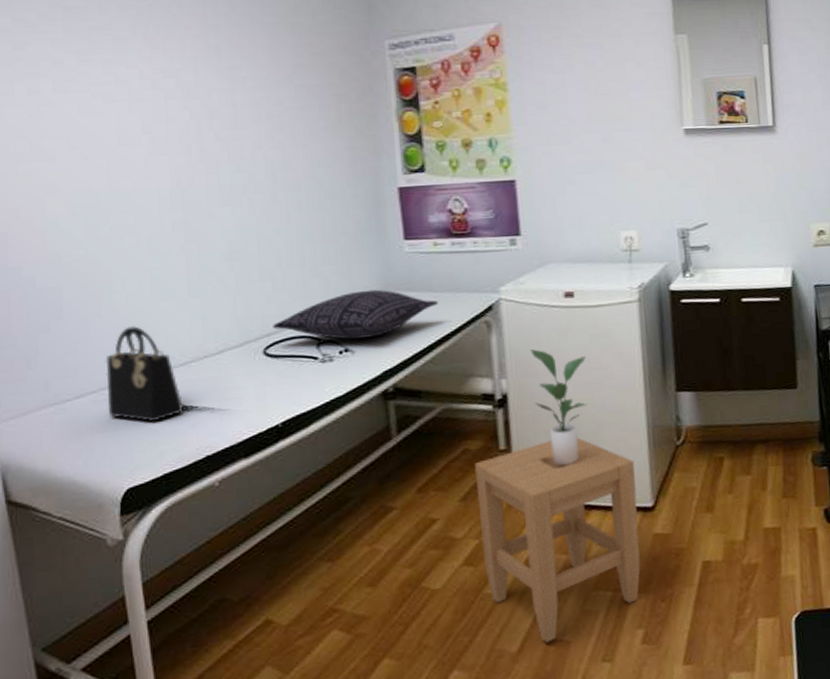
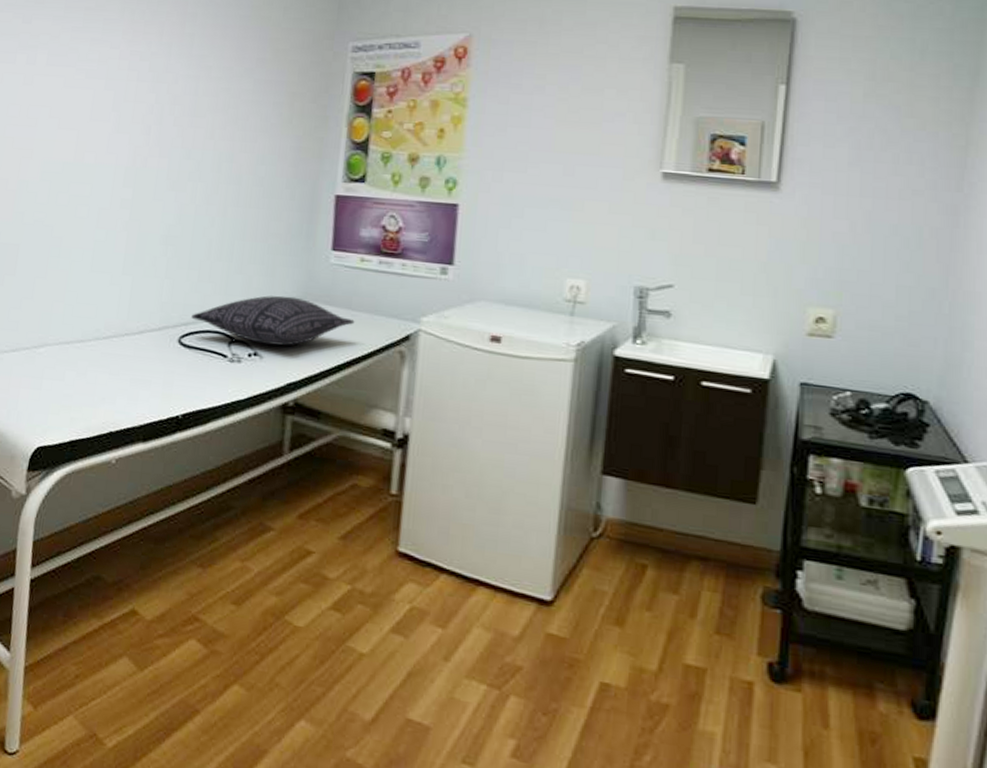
handbag: present [105,326,185,422] -> none [36,292,100,388]
stool: present [475,437,641,643] -> none [352,496,538,722]
potted plant: present [530,349,587,466] -> none [437,391,502,529]

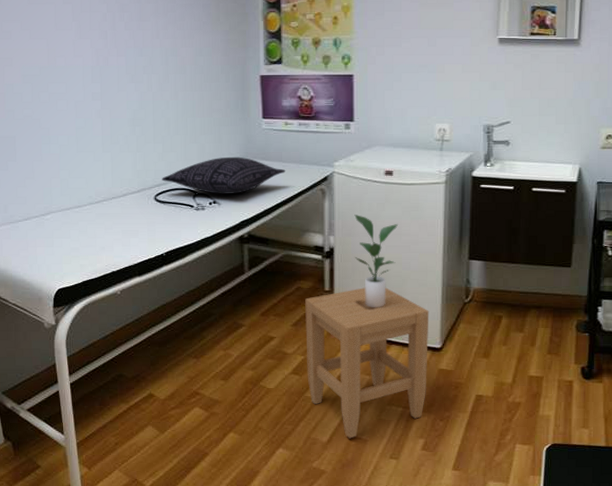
stool: none [352,496,538,722] -> present [305,287,429,439]
potted plant: none [437,391,502,529] -> present [354,215,398,308]

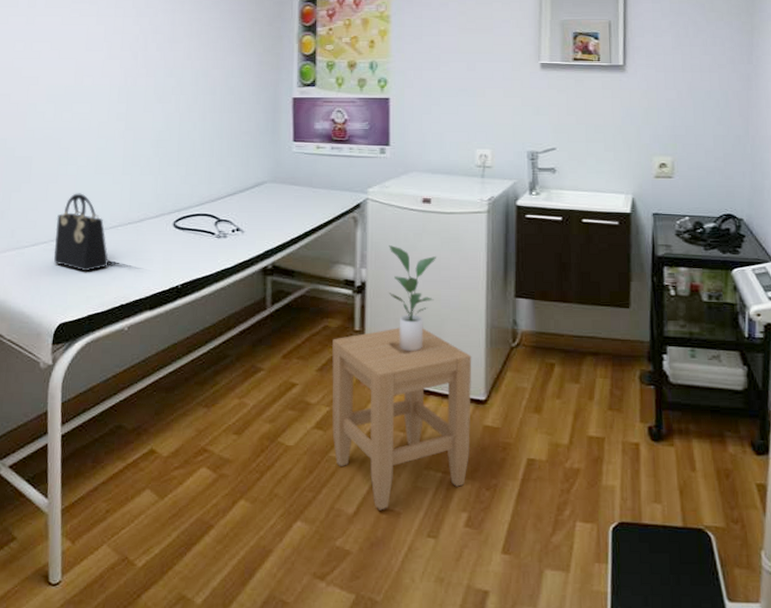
handbag: none [44,170,98,243] -> present [54,193,109,272]
pillow: present [162,156,286,194] -> none [183,181,316,221]

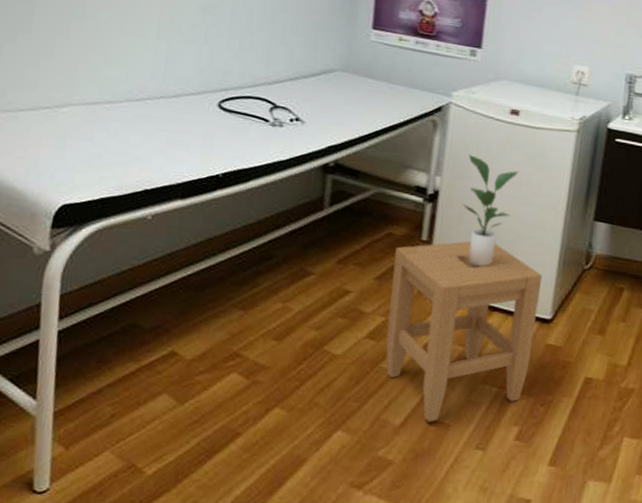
handbag: present [54,193,109,272] -> none [58,53,133,148]

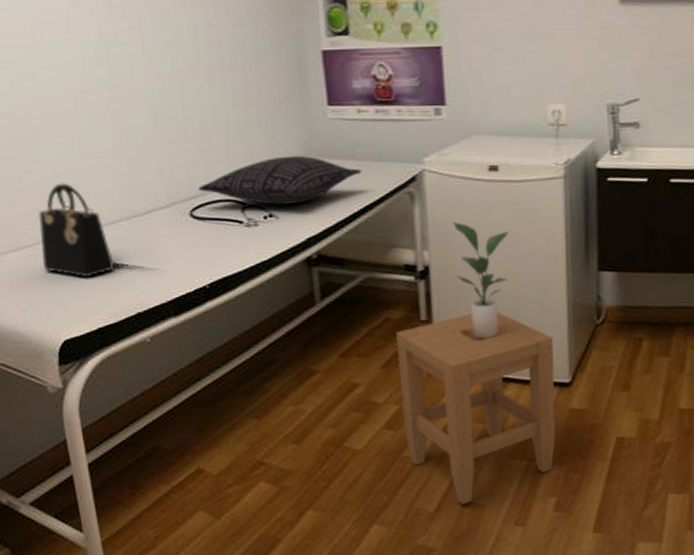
handbag: none [58,53,133,148] -> present [38,183,116,278]
pillow: none [232,66,393,113] -> present [198,155,362,205]

